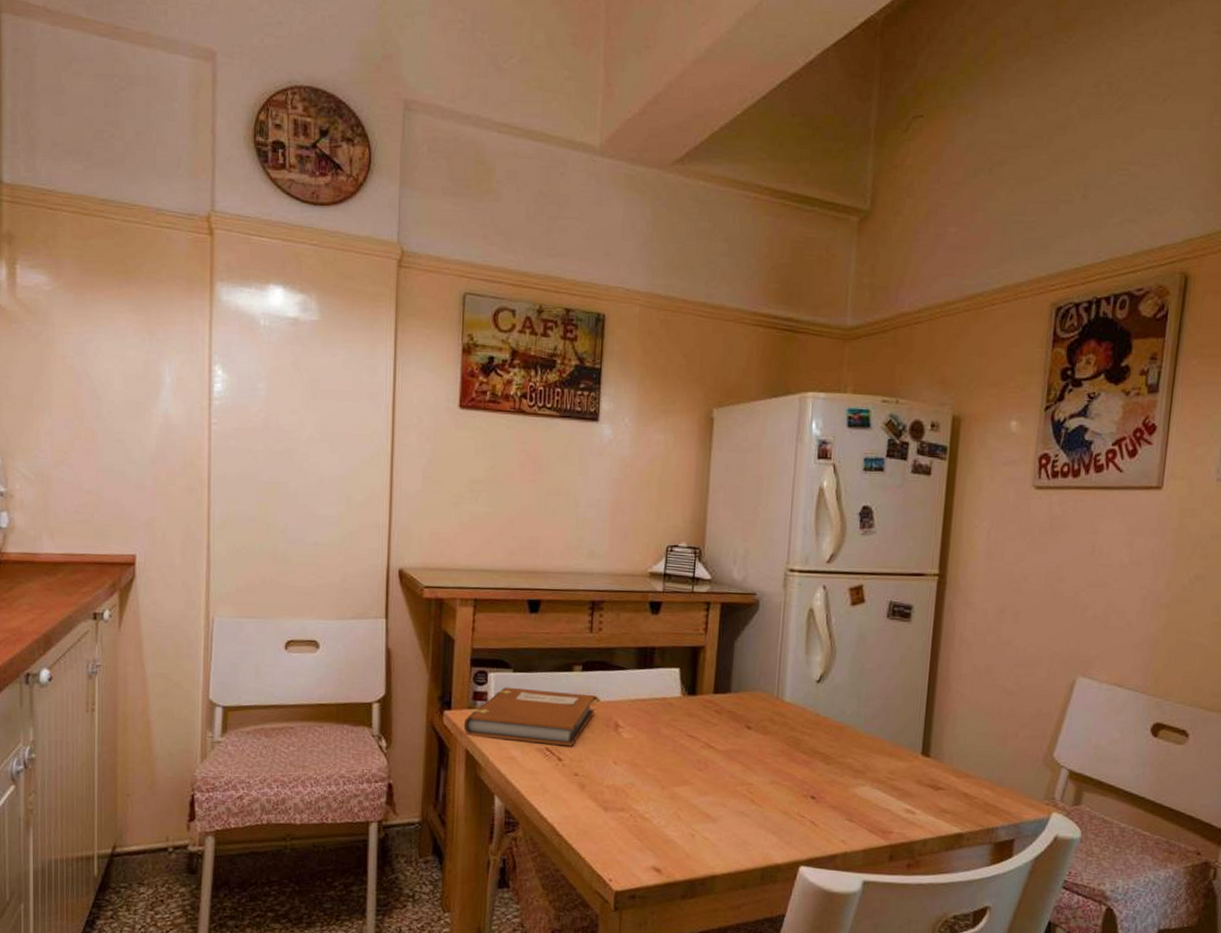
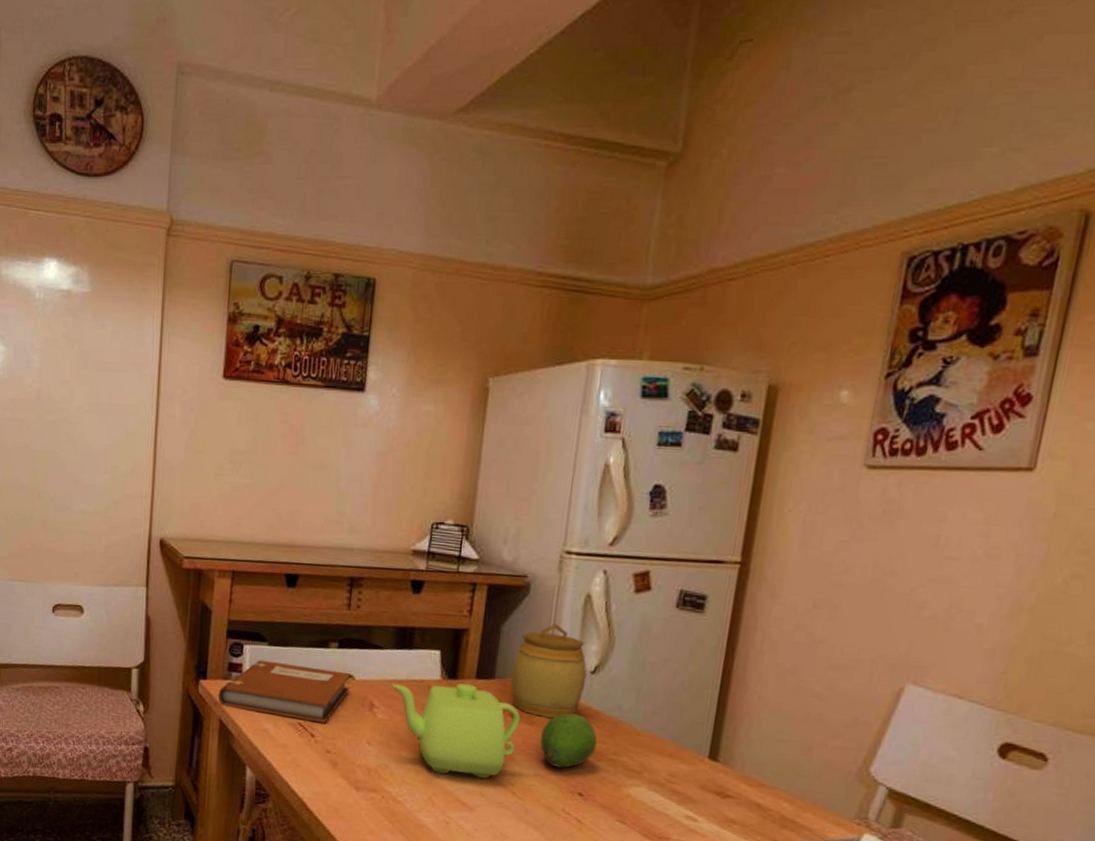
teapot: none [634,698,756,789] -> present [391,682,521,779]
jar: none [745,636,814,727] -> present [511,623,587,718]
fruit: none [775,721,826,774] -> present [540,713,598,768]

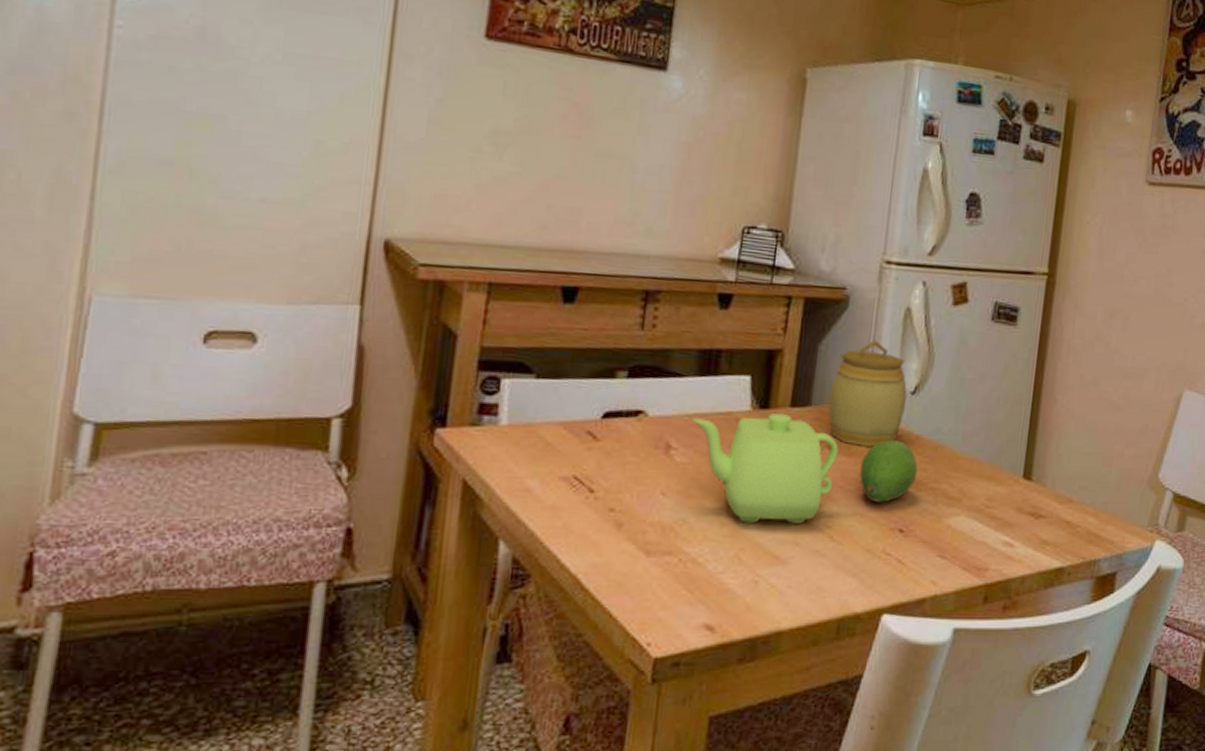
notebook: present [218,660,351,724] -> none [461,397,643,474]

